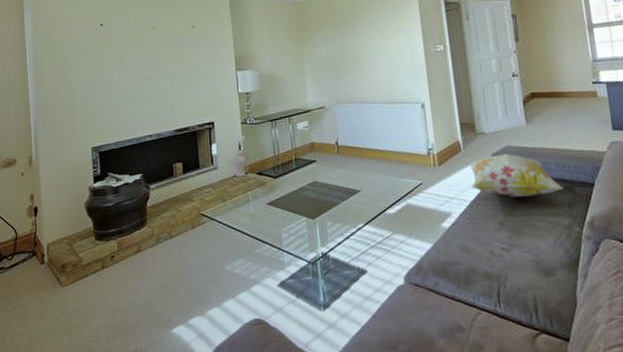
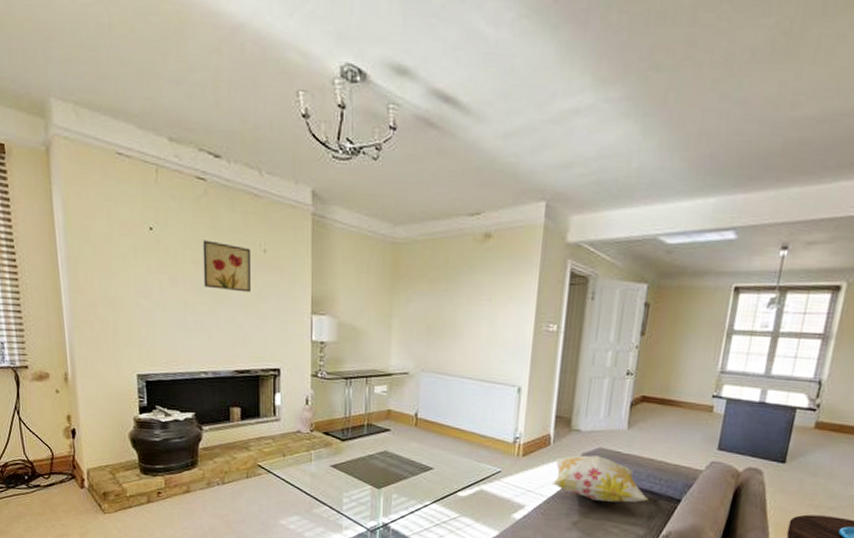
wall art: none [143,26,184,64] -> present [202,240,250,293]

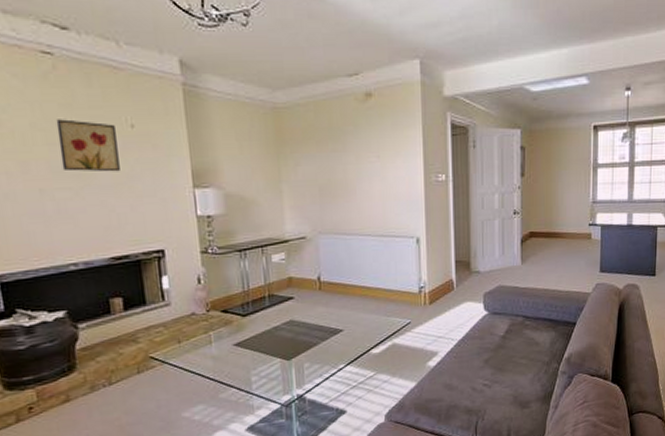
decorative pillow: present [551,455,648,503] -> none [460,293,548,336]

